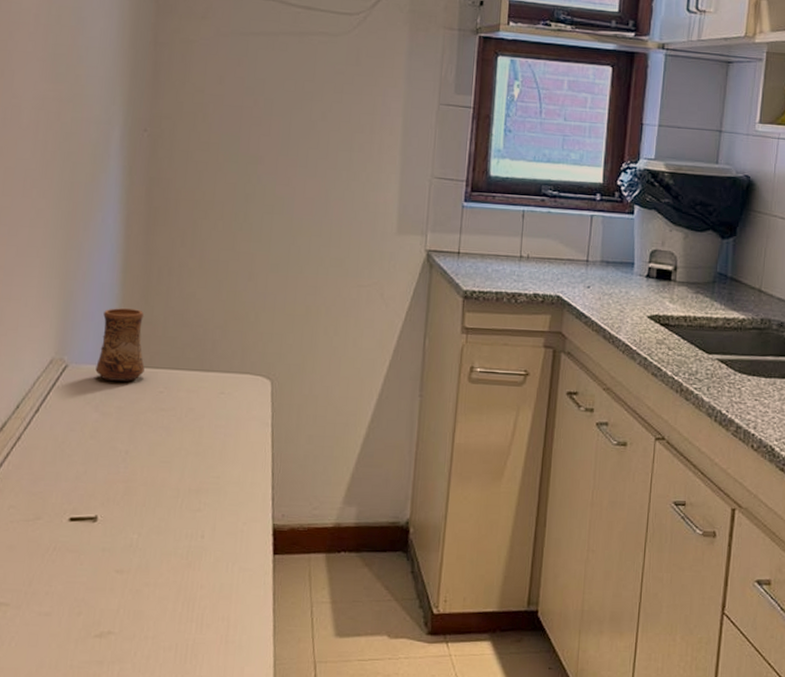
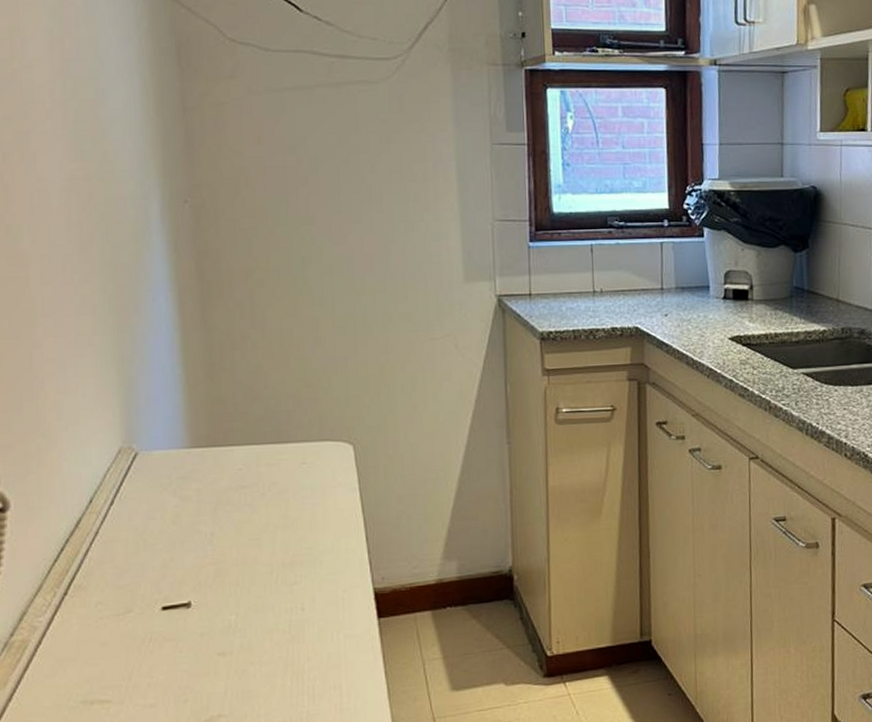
cup: present [95,308,145,382] -> none [167,388,219,464]

